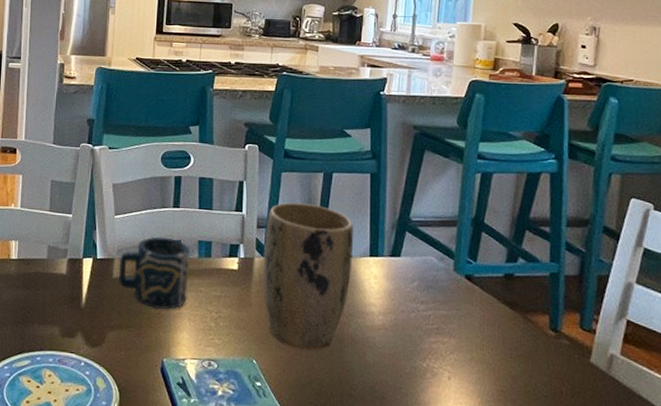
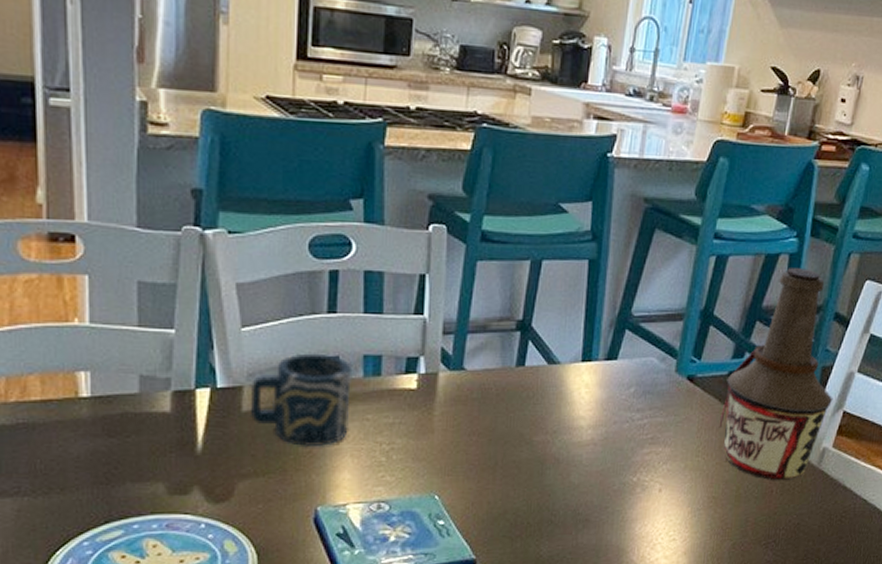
plant pot: present [263,202,354,351] -> none [449,299,565,477]
bottle: none [500,185,614,384] -> present [719,268,833,481]

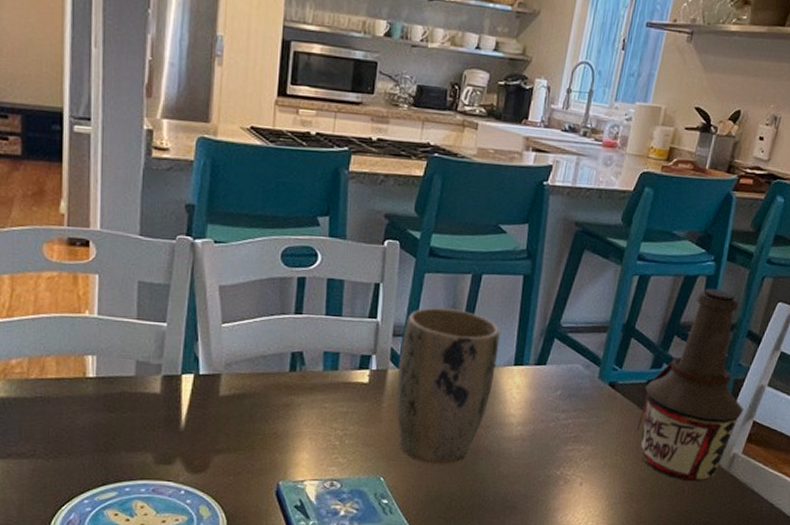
cup: present [251,353,353,448] -> none [227,348,314,430]
plant pot: none [449,299,565,477] -> present [396,307,500,465]

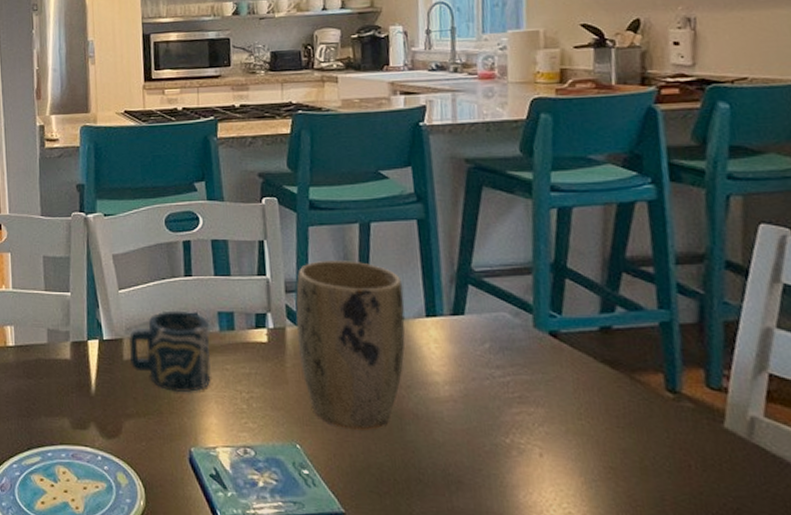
cup: none [227,348,314,430] -> present [129,310,211,393]
bottle: present [636,288,744,482] -> none [599,215,750,455]

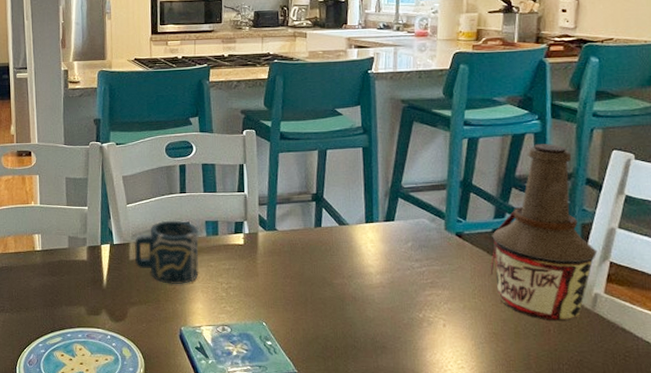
plant pot: present [295,259,405,430] -> none [266,179,350,310]
bottle: none [599,215,750,455] -> present [490,144,598,322]

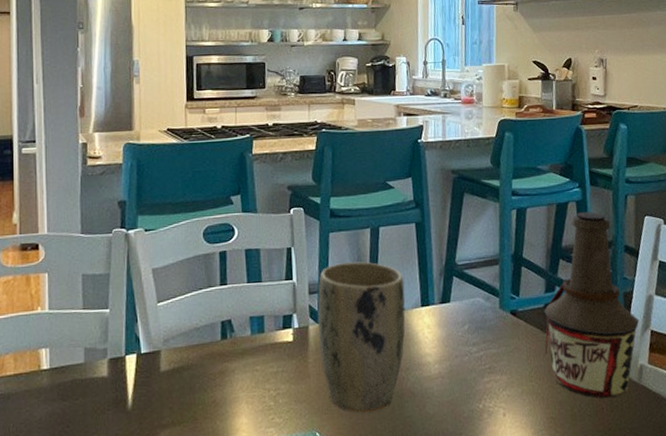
cup: present [135,220,199,285] -> none [167,318,243,398]
plant pot: none [266,179,350,310] -> present [317,261,406,413]

